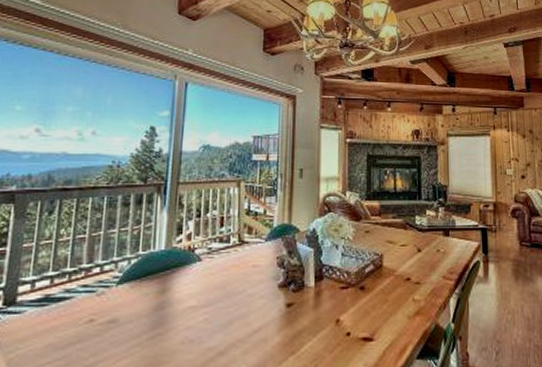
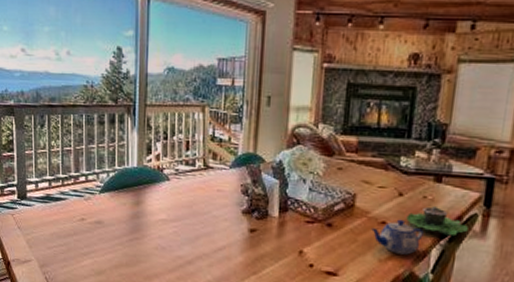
teapot: none [398,274,441,308] -> present [370,219,424,255]
succulent planter: none [426,258,474,284] -> present [406,206,468,236]

